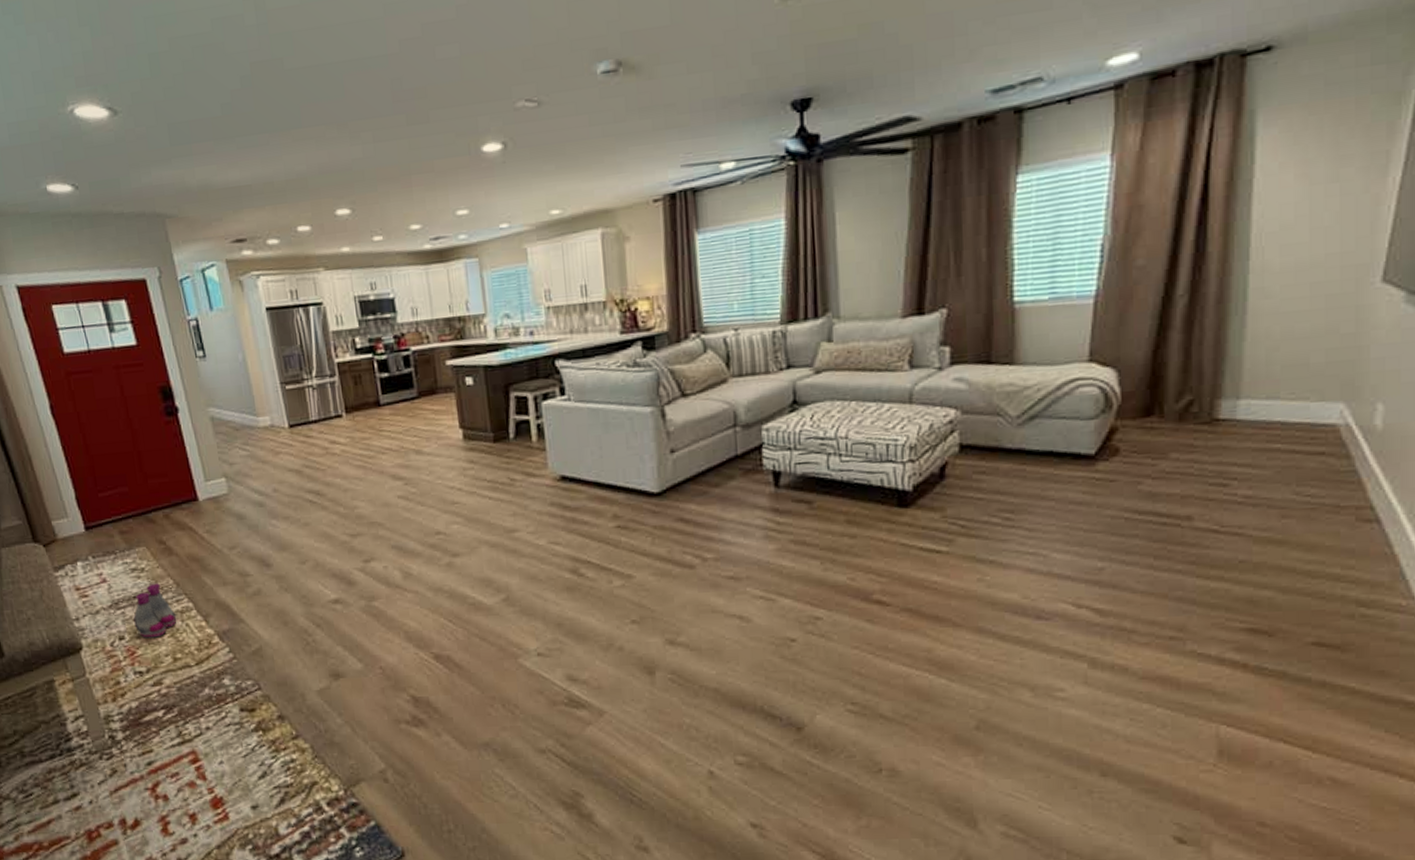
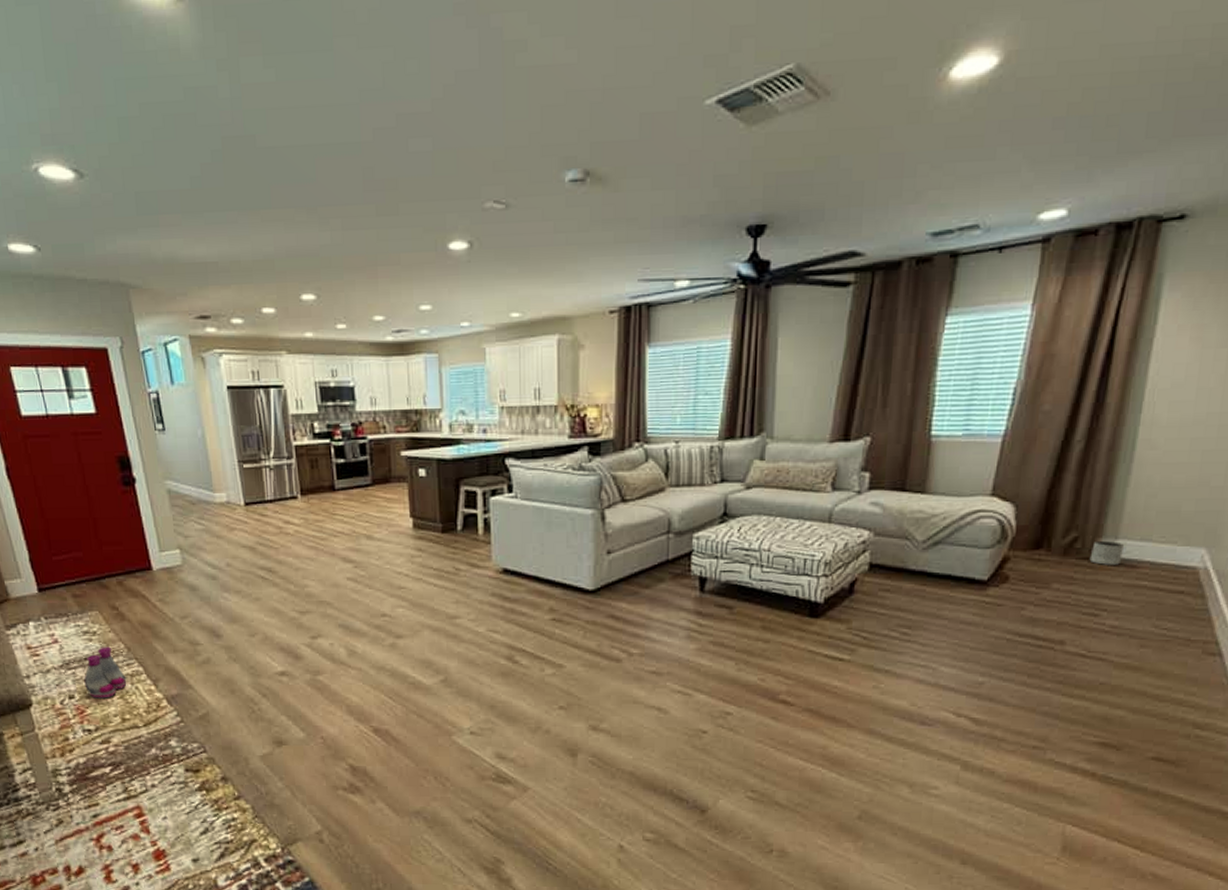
planter: none [1209,401,1248,429] -> present [1089,540,1124,565]

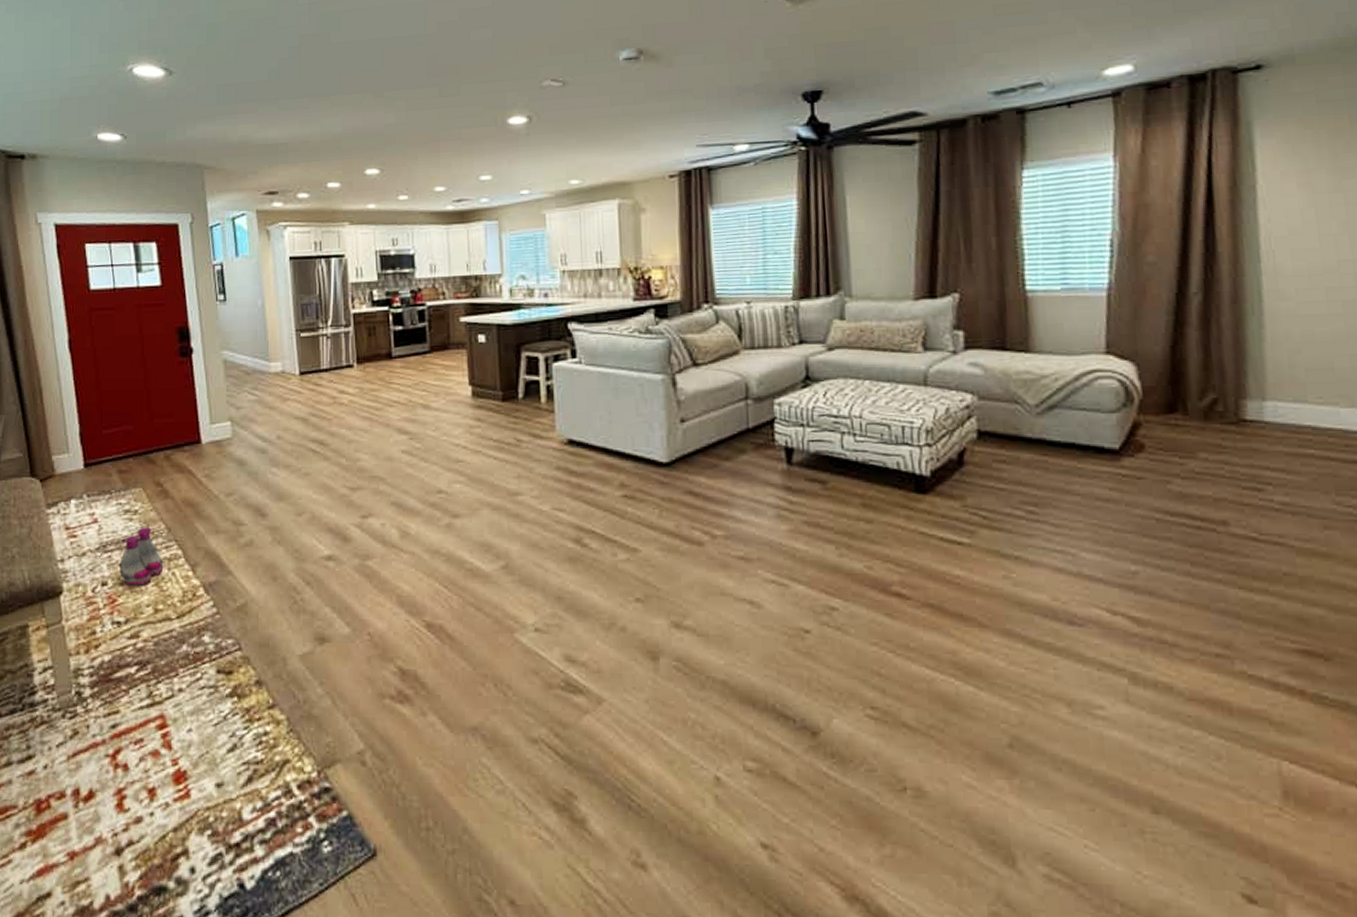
planter: present [1089,540,1124,565] -> none [1236,402,1276,431]

